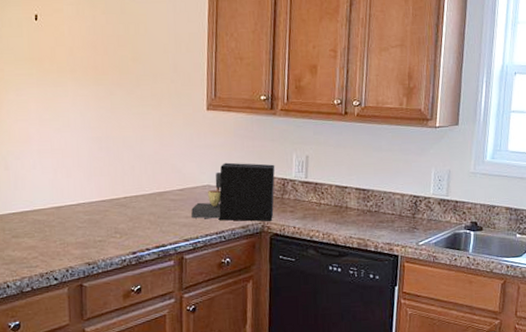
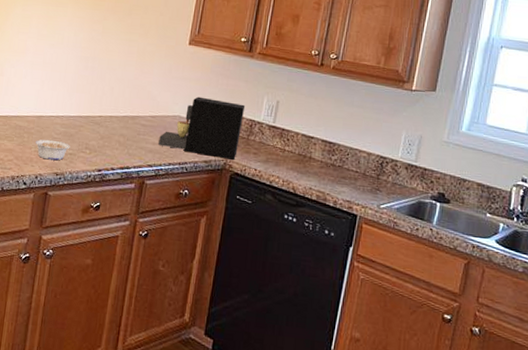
legume: none [59,229,98,251] -> present [36,139,70,161]

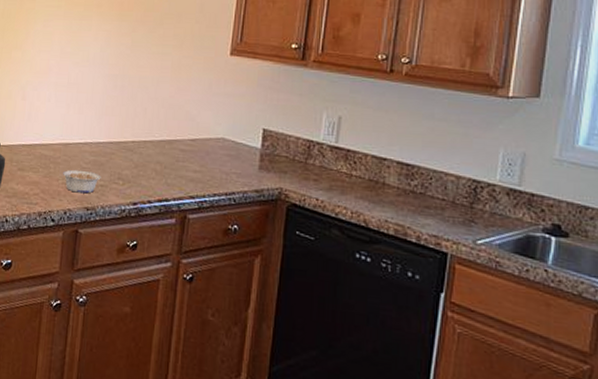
coffee maker: present [158,96,246,161] -> none [201,115,301,190]

